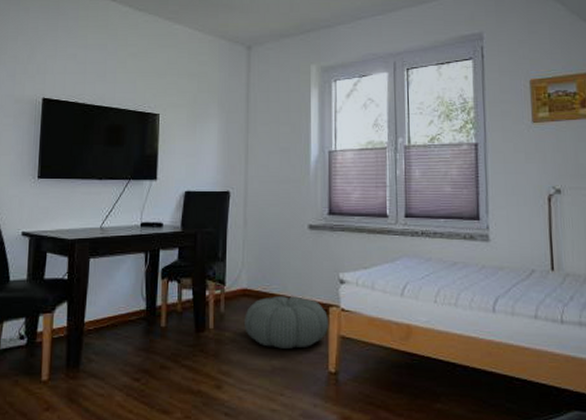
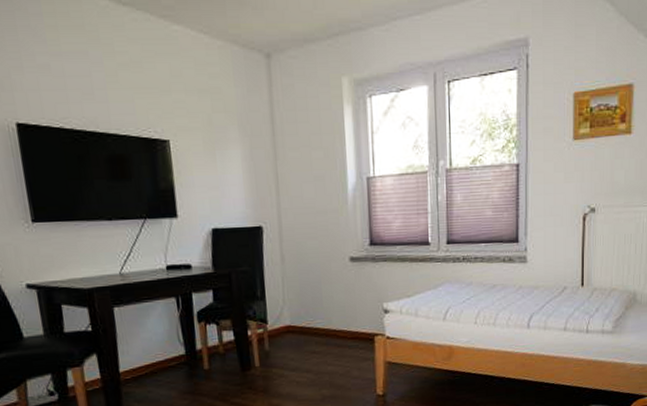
pouf: present [245,296,328,349] -> none [290,328,375,379]

